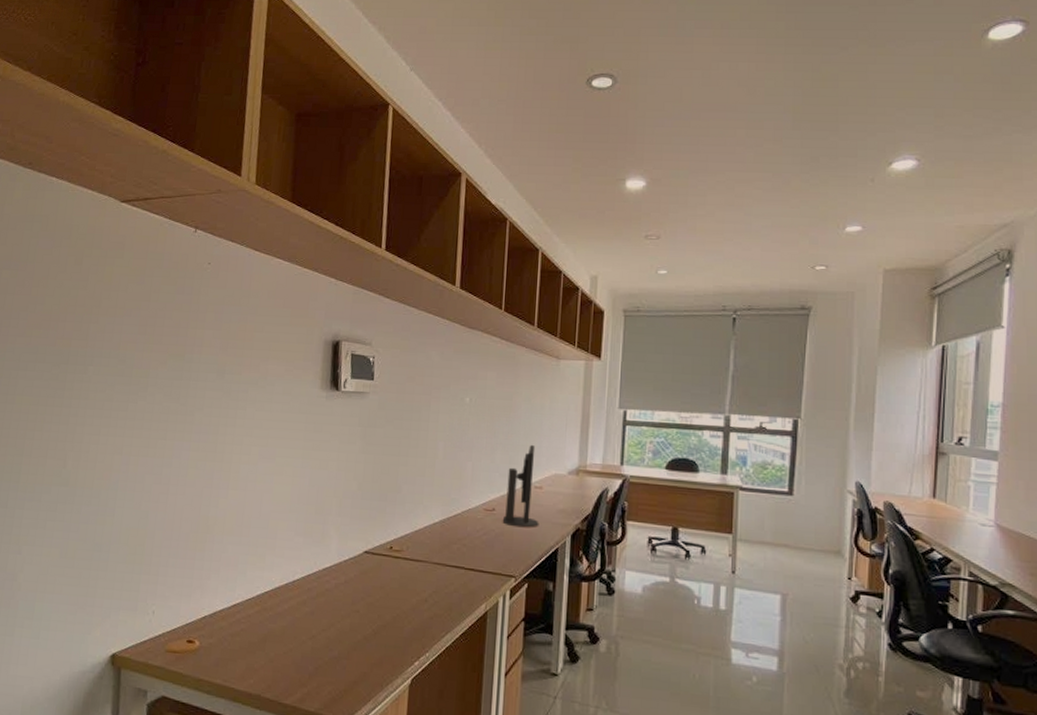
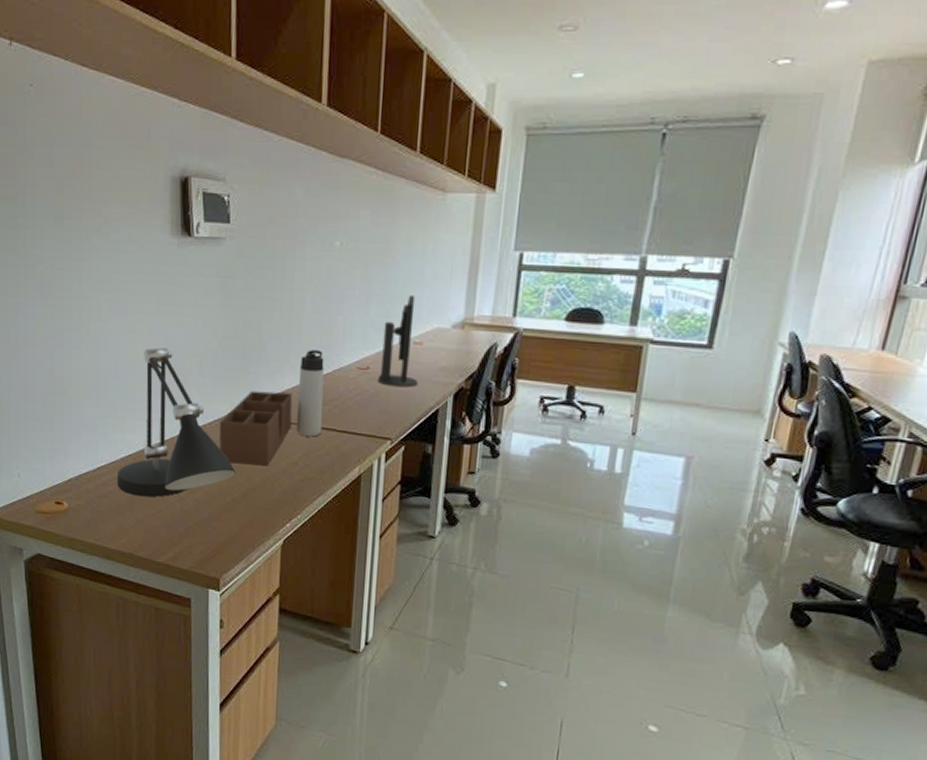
desk lamp: none [251,489,369,635] -> present [117,348,237,497]
desk organizer: none [353,530,425,603] -> present [219,390,293,466]
thermos bottle: none [426,492,454,575] -> present [296,350,324,437]

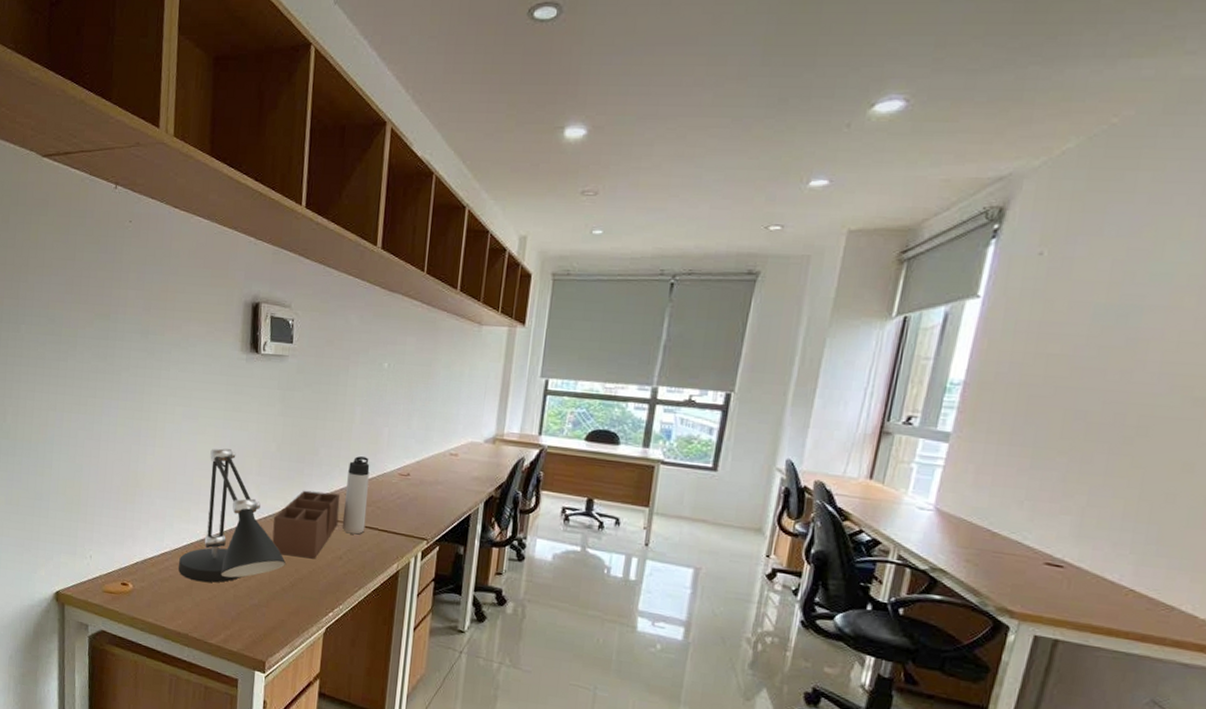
computer monitor: present [377,294,419,388] -> none [416,411,453,494]

